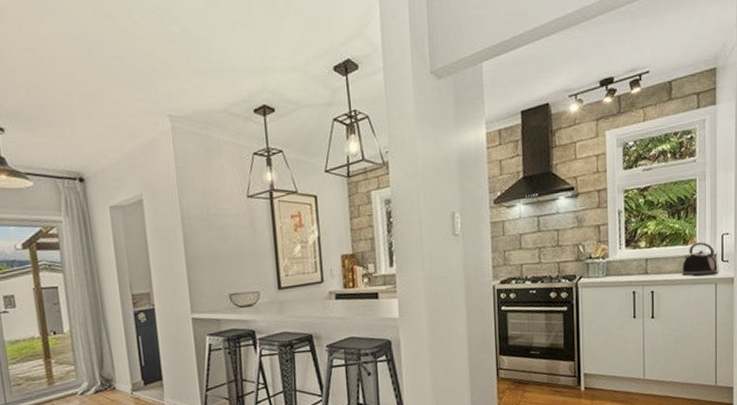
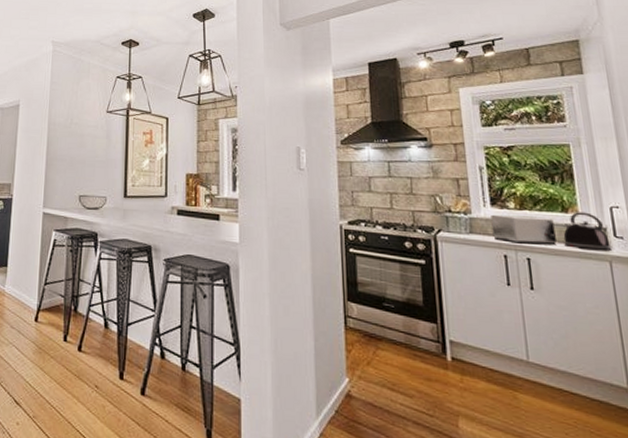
toaster: none [625,251,676,280] -> present [491,214,557,246]

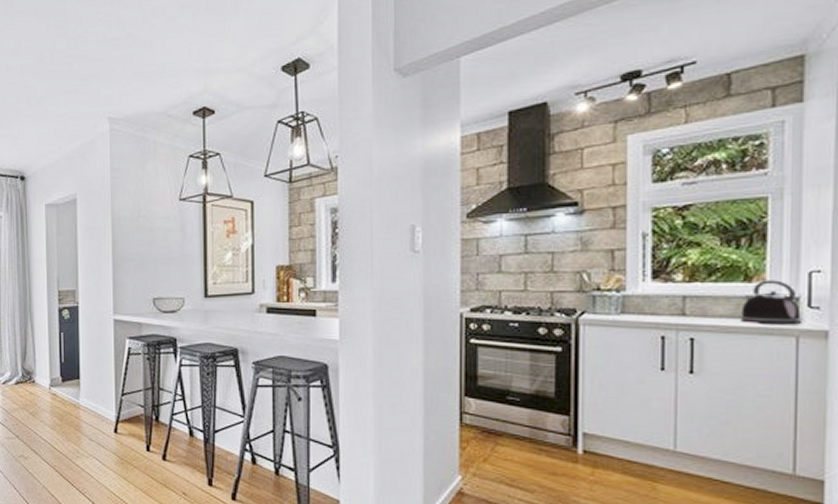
toaster: present [491,214,557,246] -> none [650,289,731,324]

